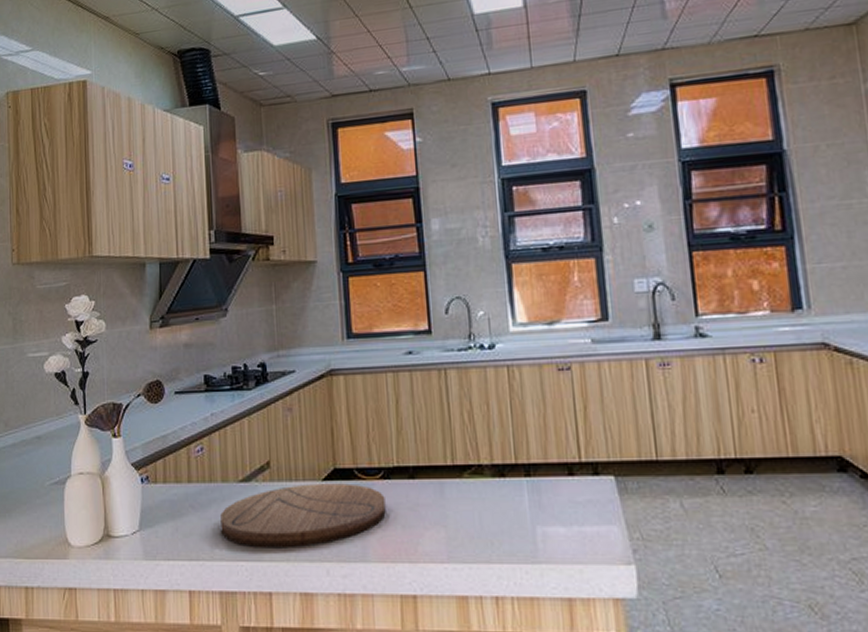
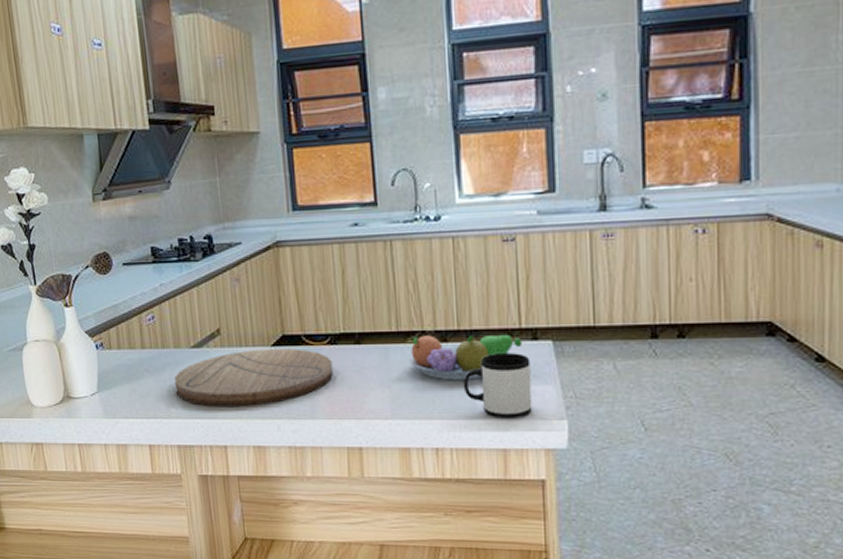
fruit bowl: none [465,468,584,520] -> present [408,334,523,381]
mug: none [522,489,598,563] -> present [463,353,533,419]

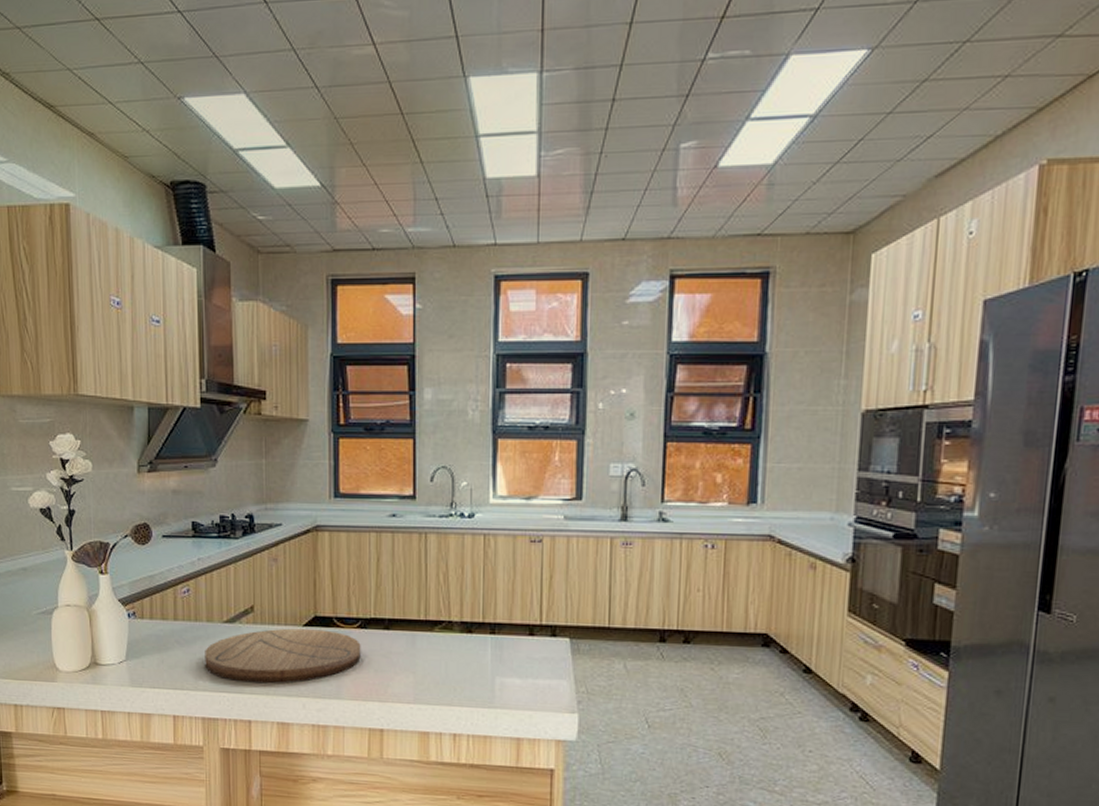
fruit bowl: present [408,334,523,381] -> none [434,625,542,671]
mug: present [463,353,533,419] -> none [484,647,548,710]

